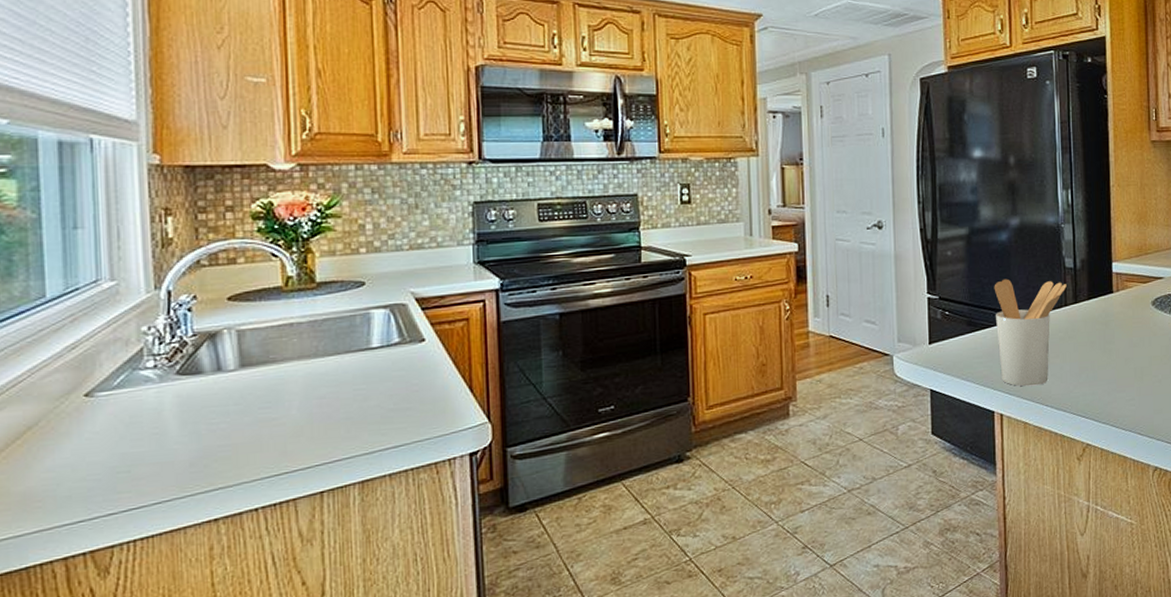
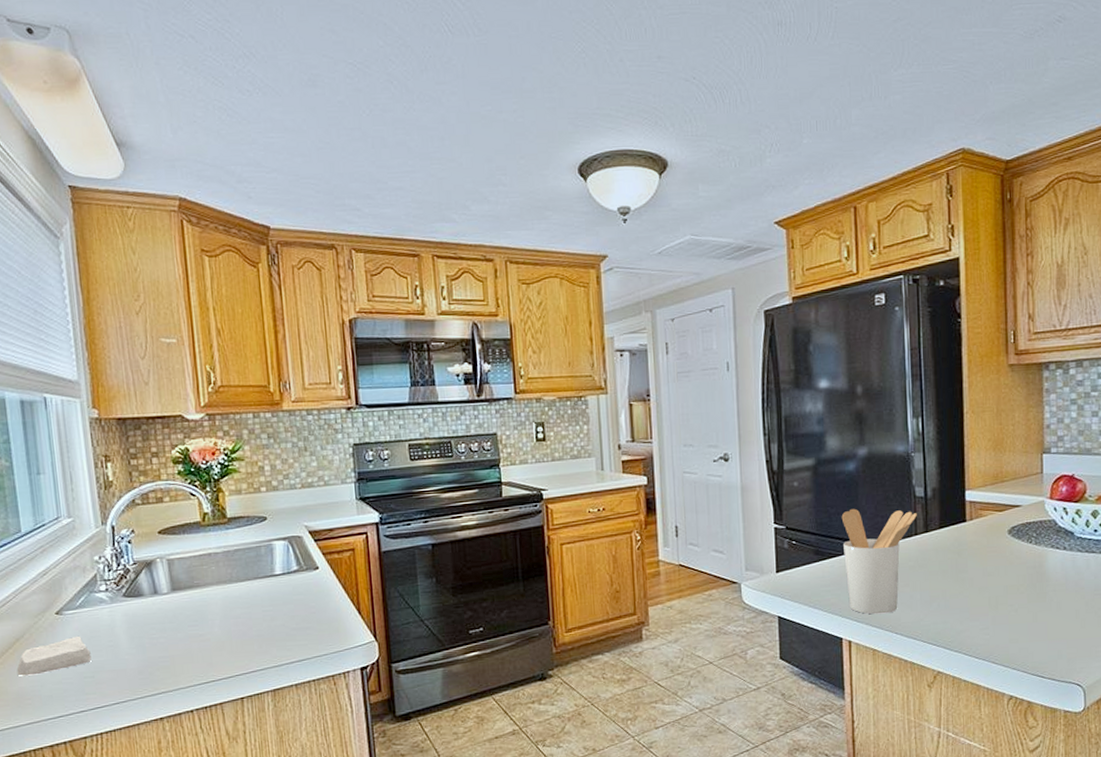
soap bar: none [25,422,128,473] -> present [16,635,91,676]

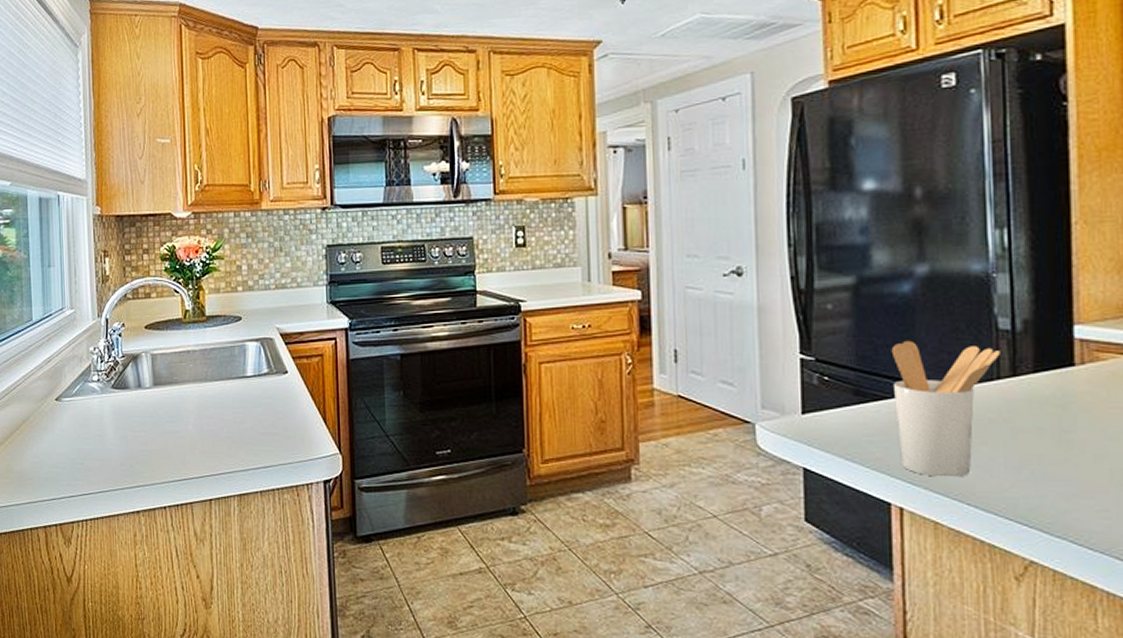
soap bar: present [16,635,91,676] -> none [21,422,82,457]

